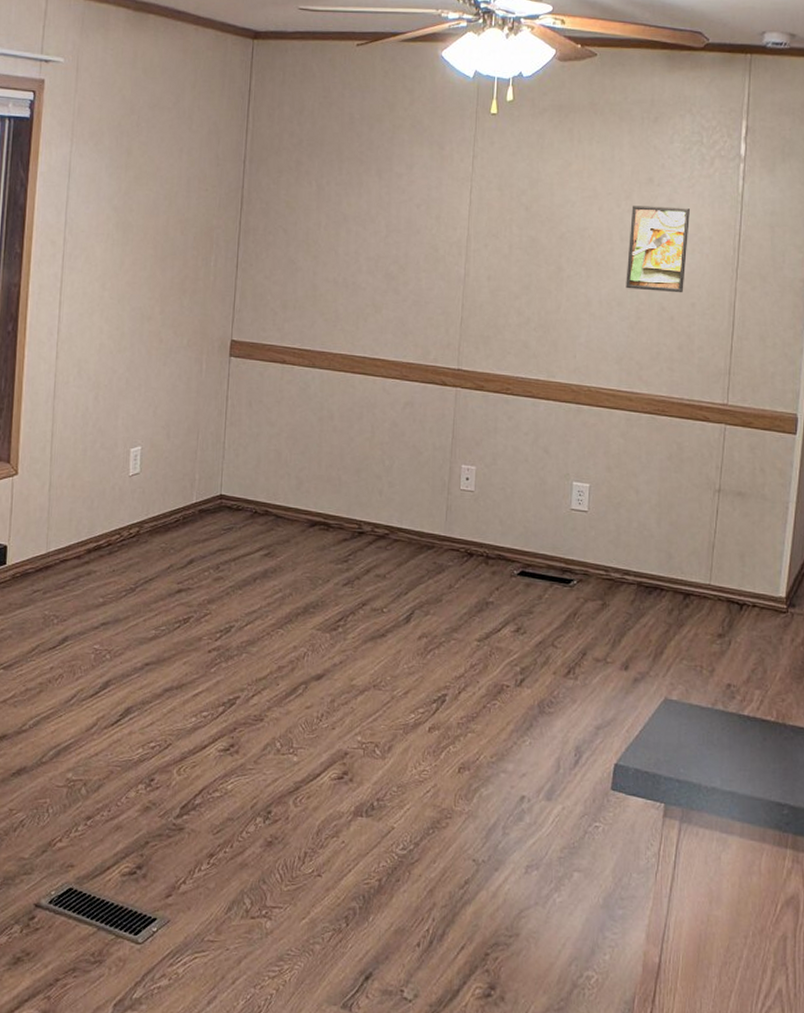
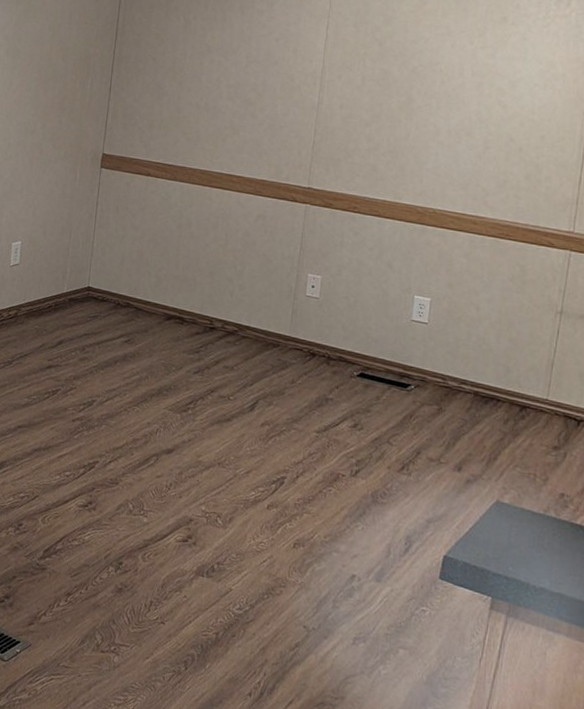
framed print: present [626,205,690,293] -> none [475,43,543,126]

